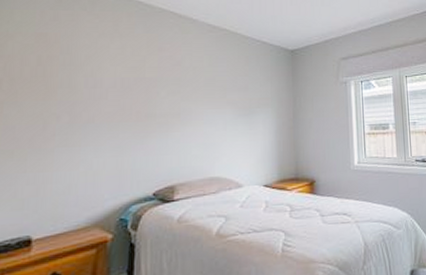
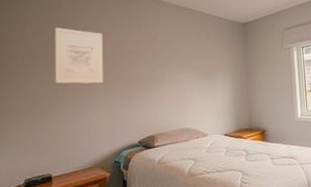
wall art: none [43,45,111,119] -> present [55,28,103,84]

